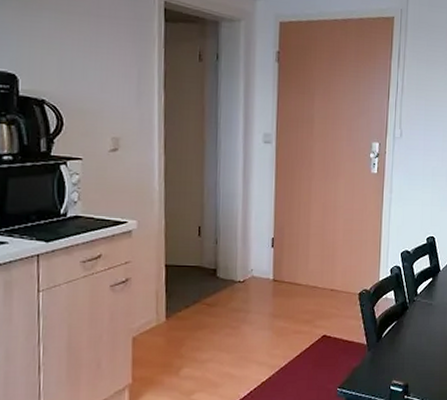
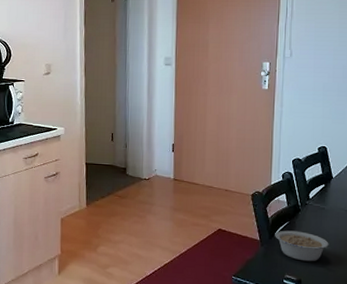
legume: none [382,331,437,364] -> present [275,230,330,262]

